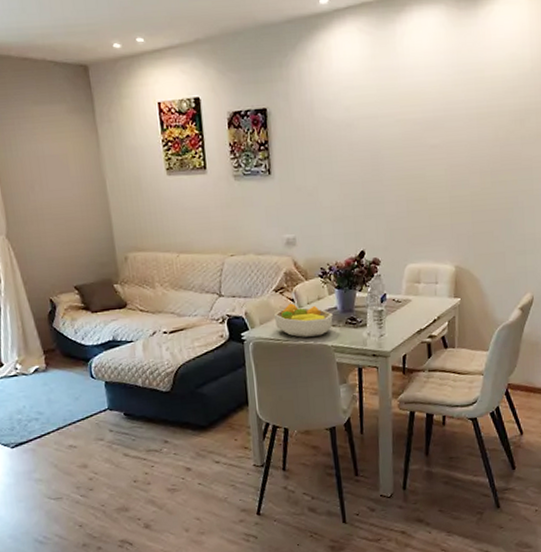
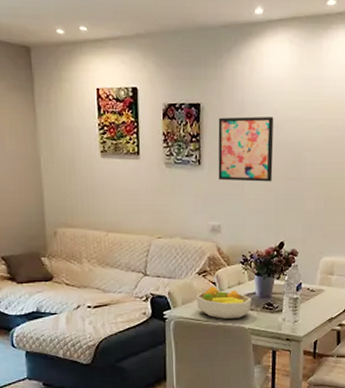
wall art: none [286,115,349,190] -> present [218,116,274,182]

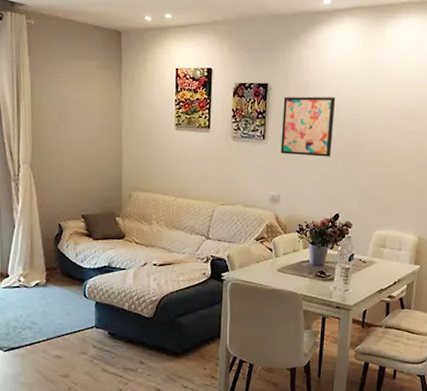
fruit bowl: present [195,286,251,319] -> none [252,252,305,284]

